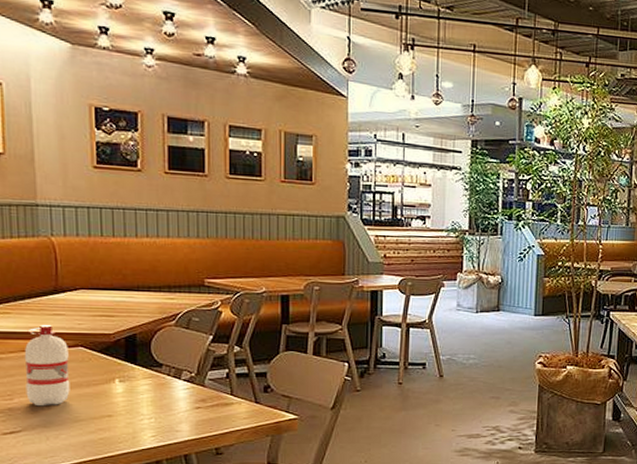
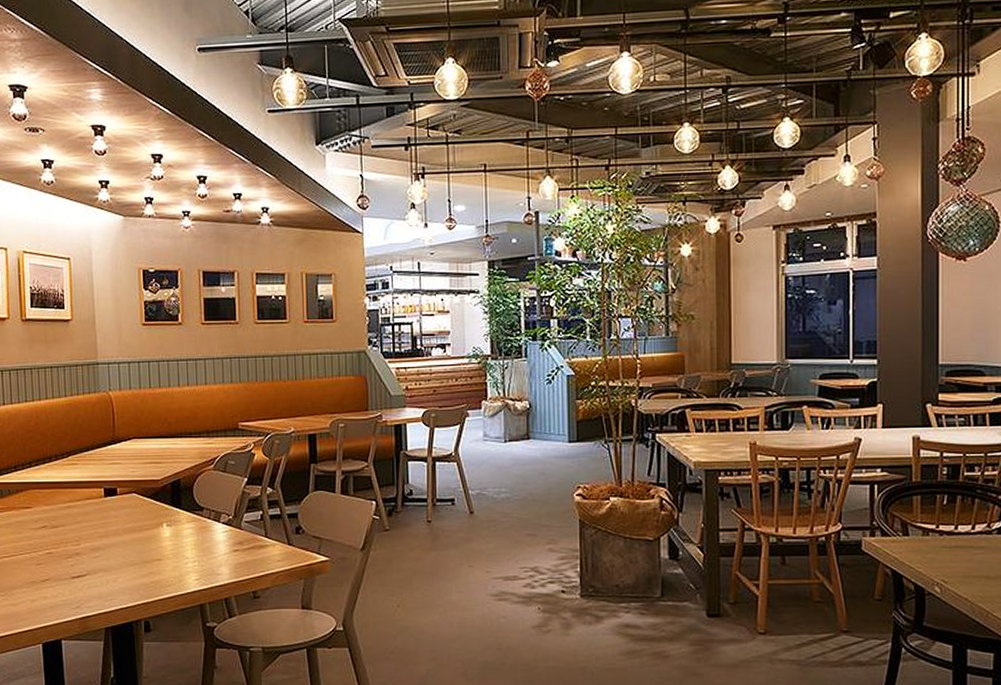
water bottle: present [24,324,70,407] -> none [88,473,126,551]

